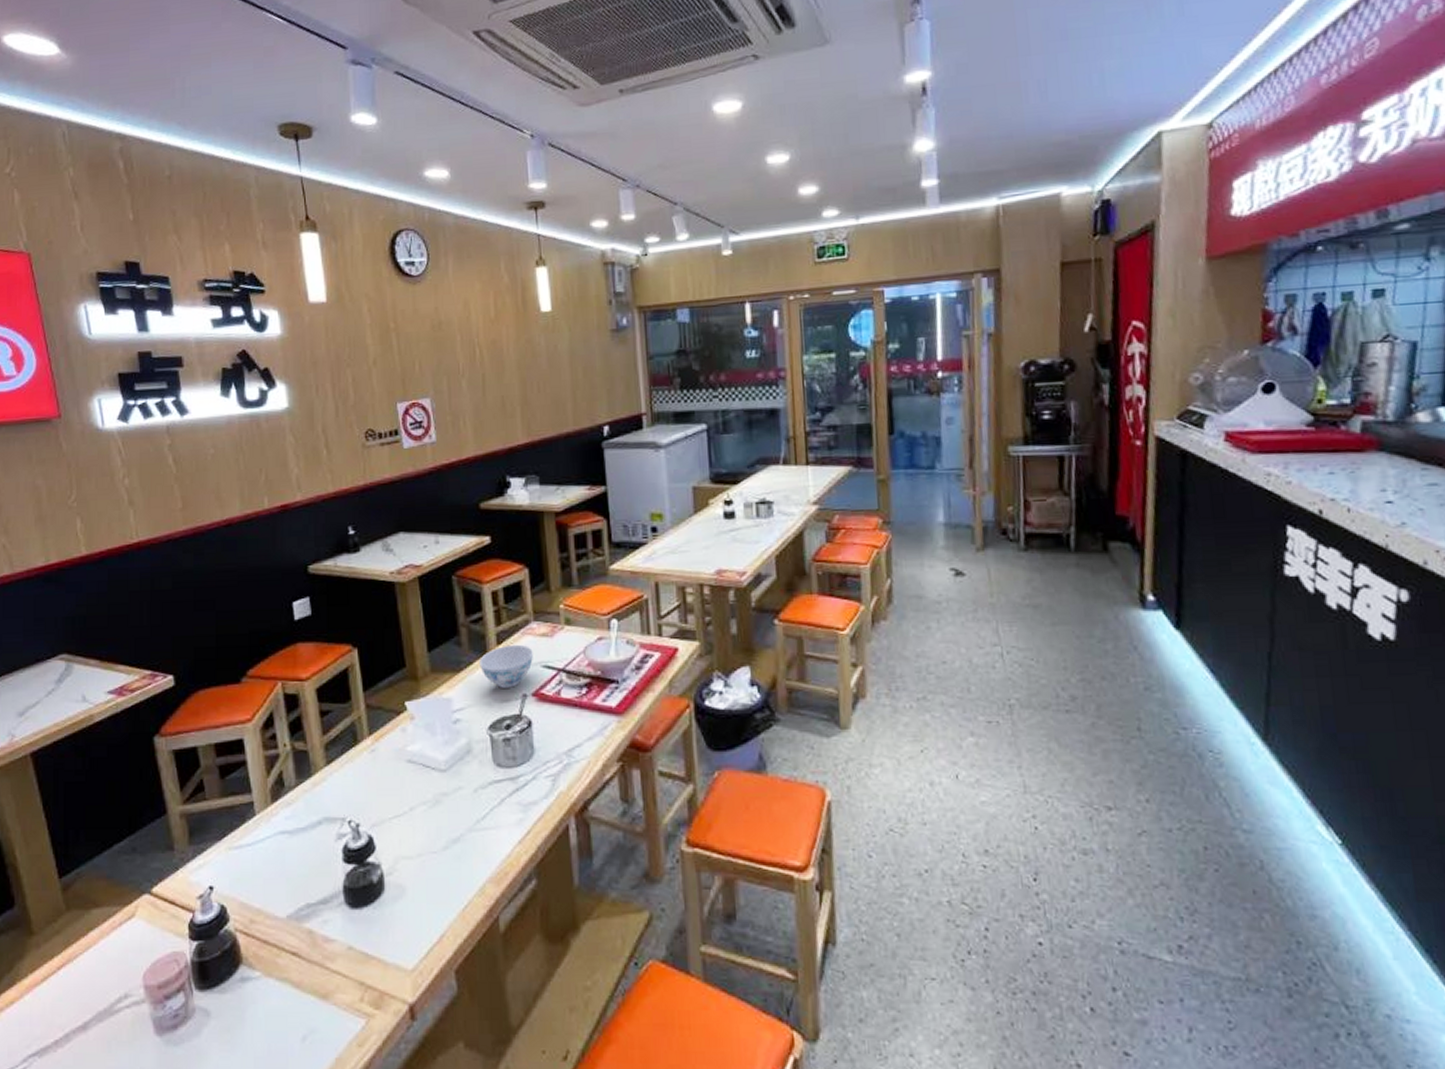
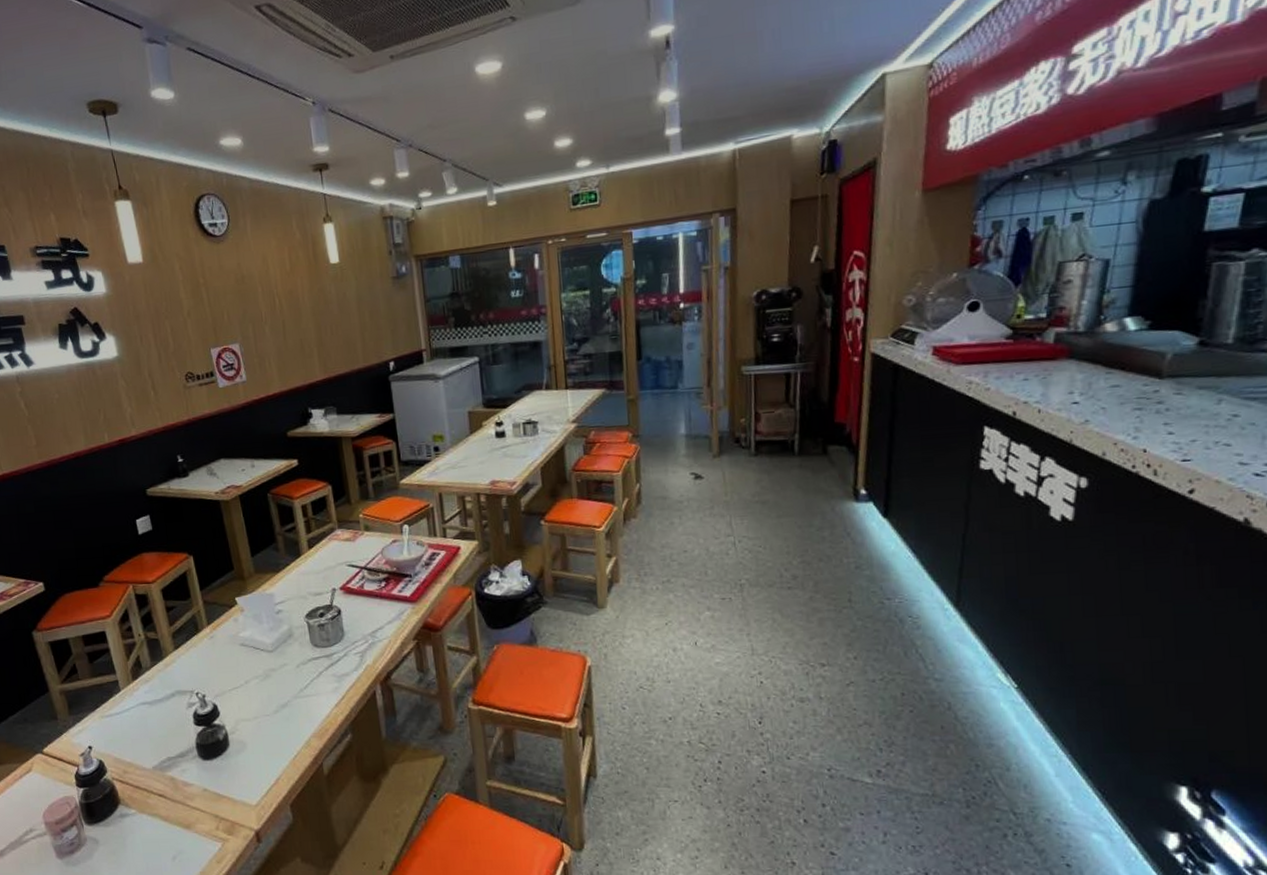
bowl: present [480,644,533,688] -> none [295,548,339,584]

